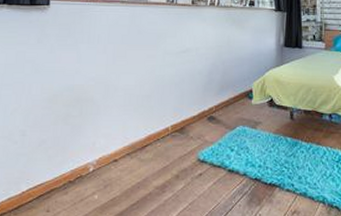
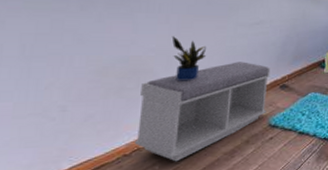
bench: none [77,91,198,193] -> present [133,62,271,162]
potted plant: none [108,65,138,110] -> present [171,36,207,81]

